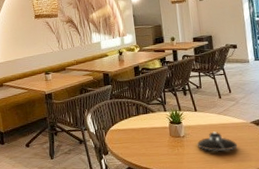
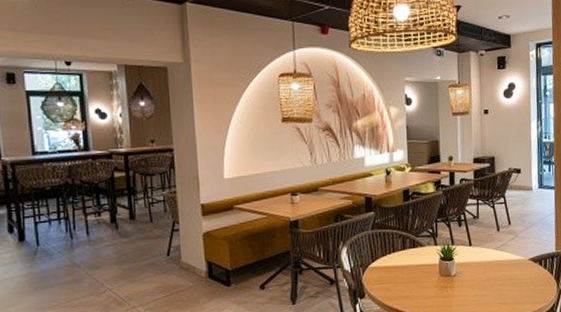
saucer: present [197,131,238,151] -> none [469,269,513,293]

